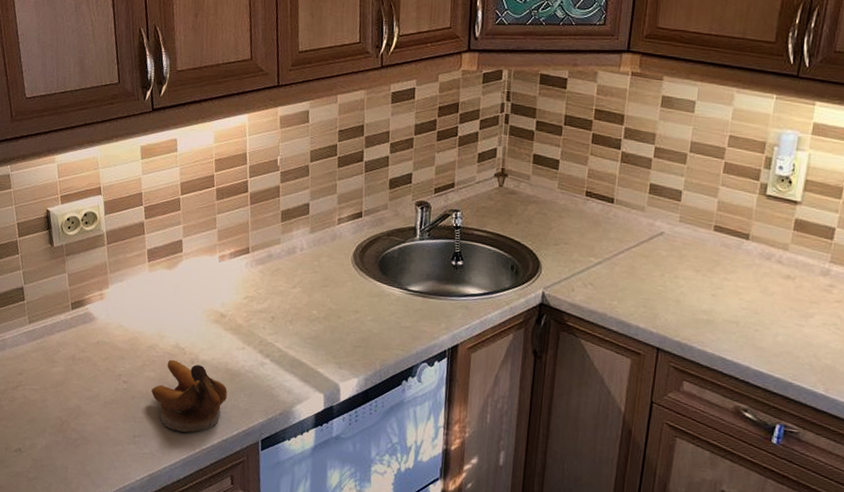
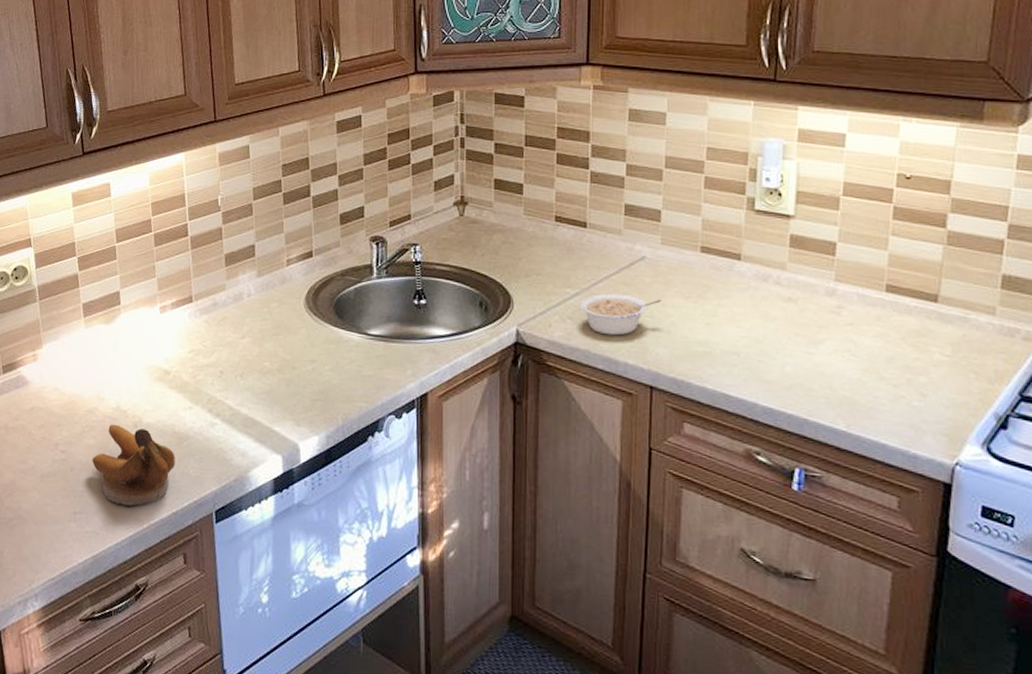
legume: none [601,263,675,302] -> present [580,293,661,336]

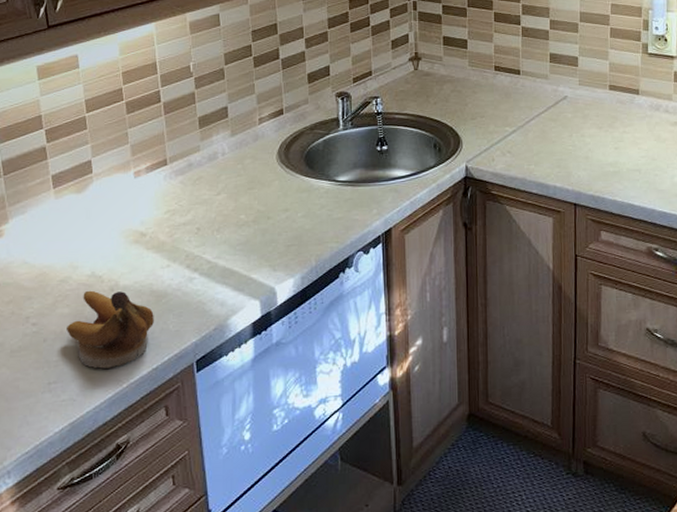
legume: present [580,293,661,336] -> none [517,128,581,164]

